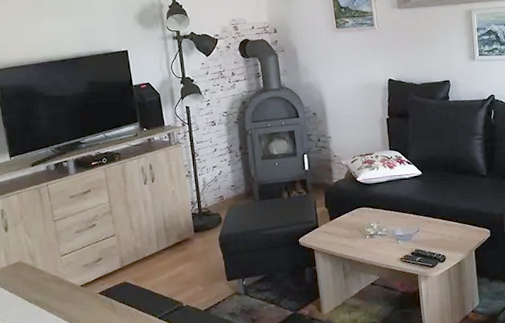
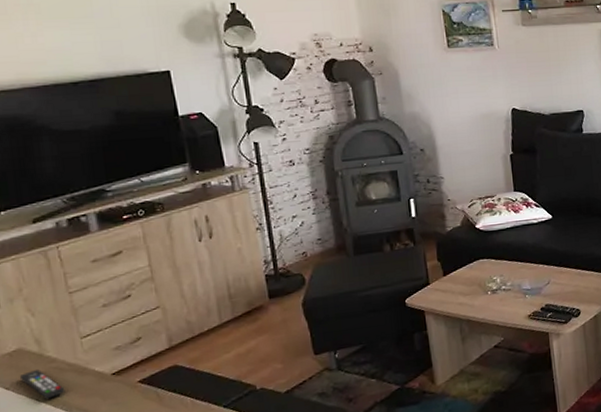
remote control: none [19,279,49,302] -> present [19,370,66,399]

